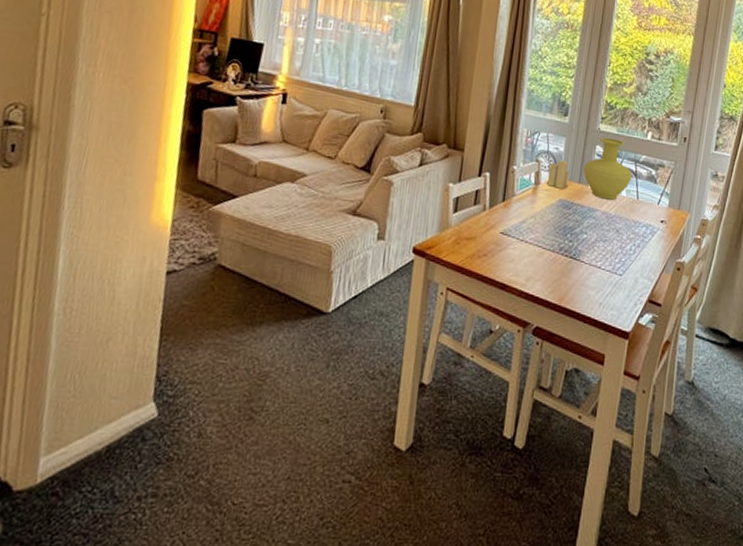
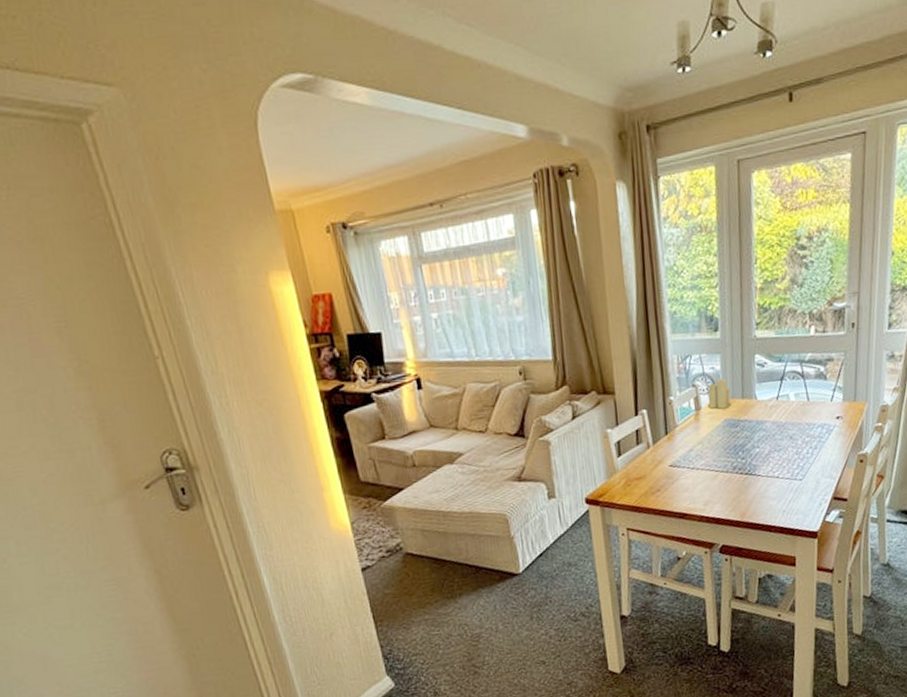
vase: present [584,137,633,200] -> none [745,342,800,409]

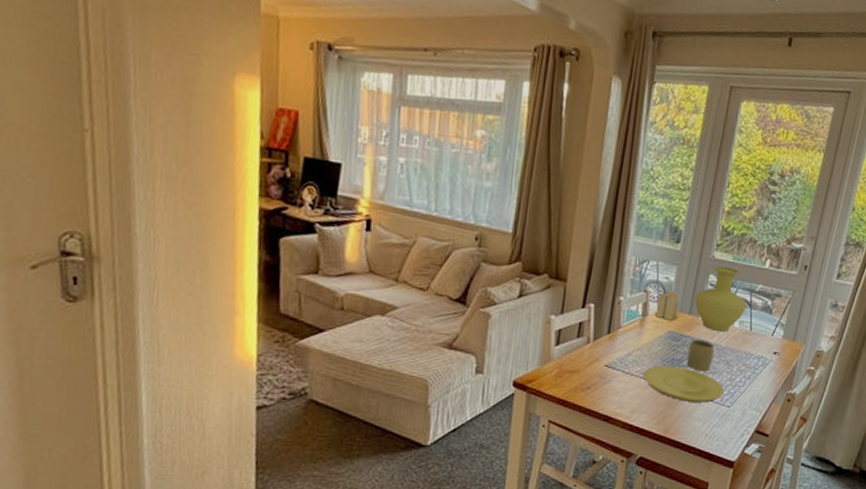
plate: none [709,451,793,484] -> present [644,365,724,403]
vase: none [745,342,800,409] -> present [695,265,747,332]
mug: none [748,420,776,452] -> present [686,338,715,372]

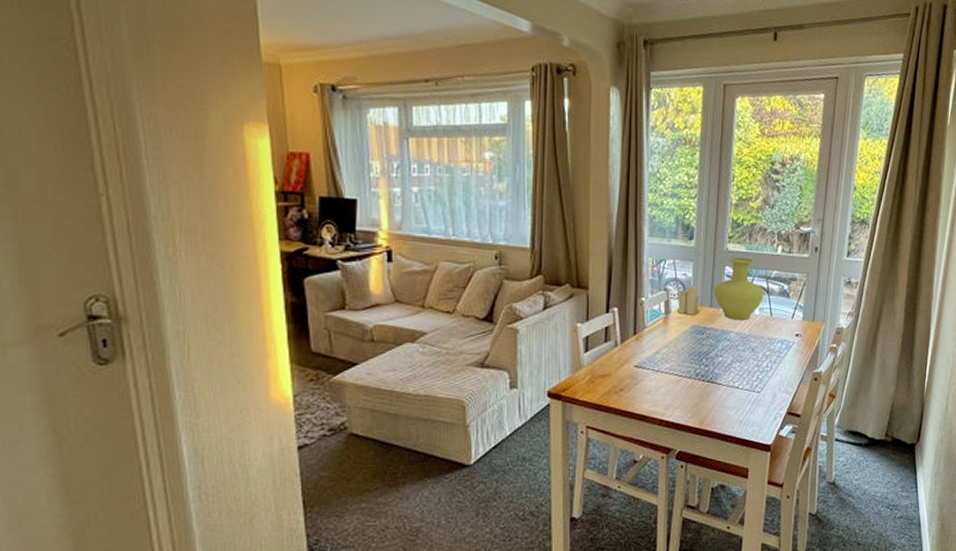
plate: present [644,365,724,403] -> none [674,359,752,392]
mug: present [686,338,715,372] -> none [713,330,738,361]

